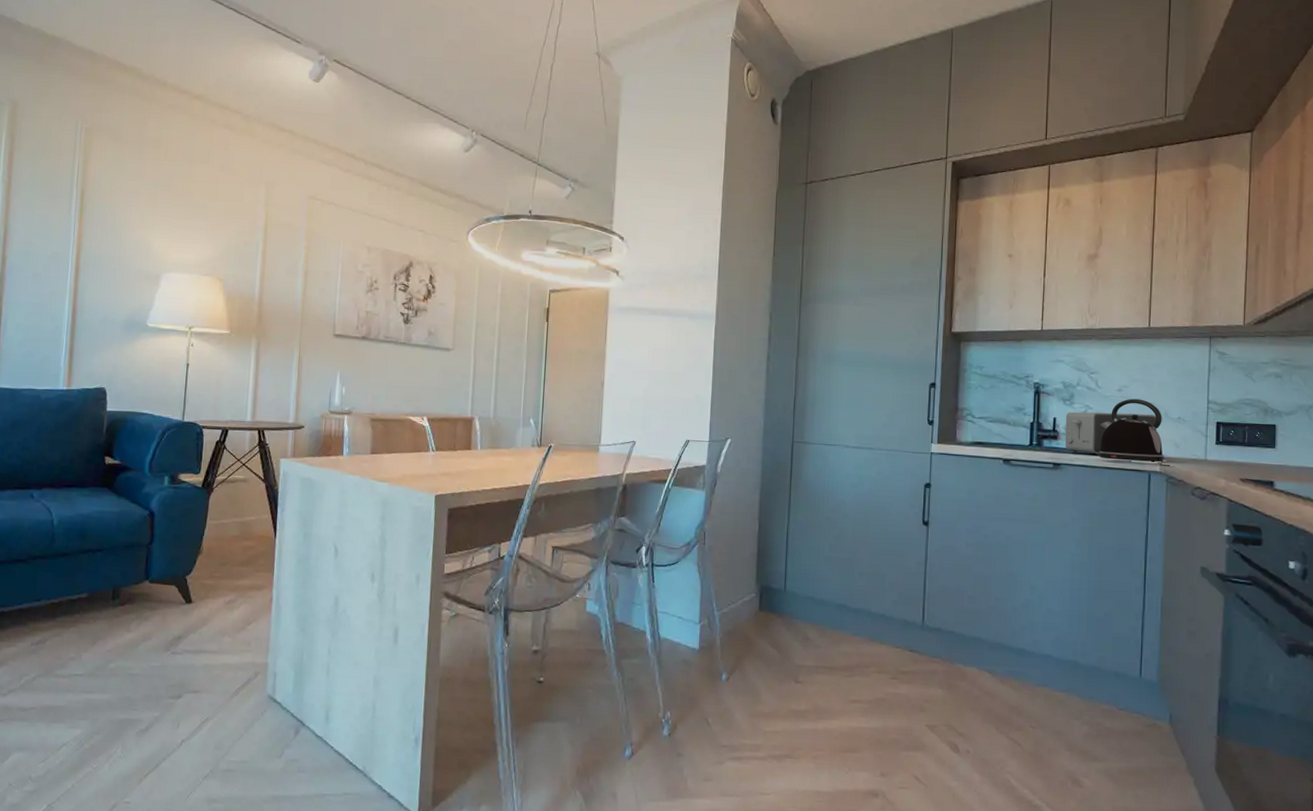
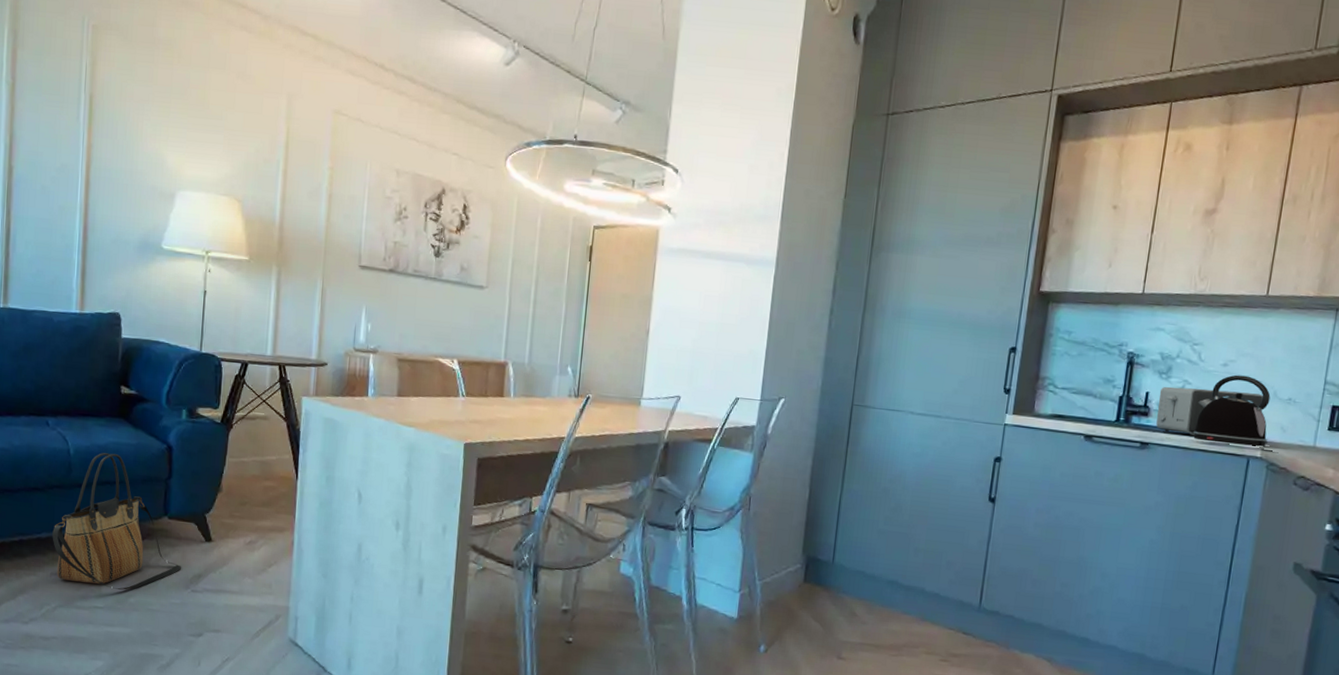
tote bag: none [33,522,162,656] -> present [52,453,182,590]

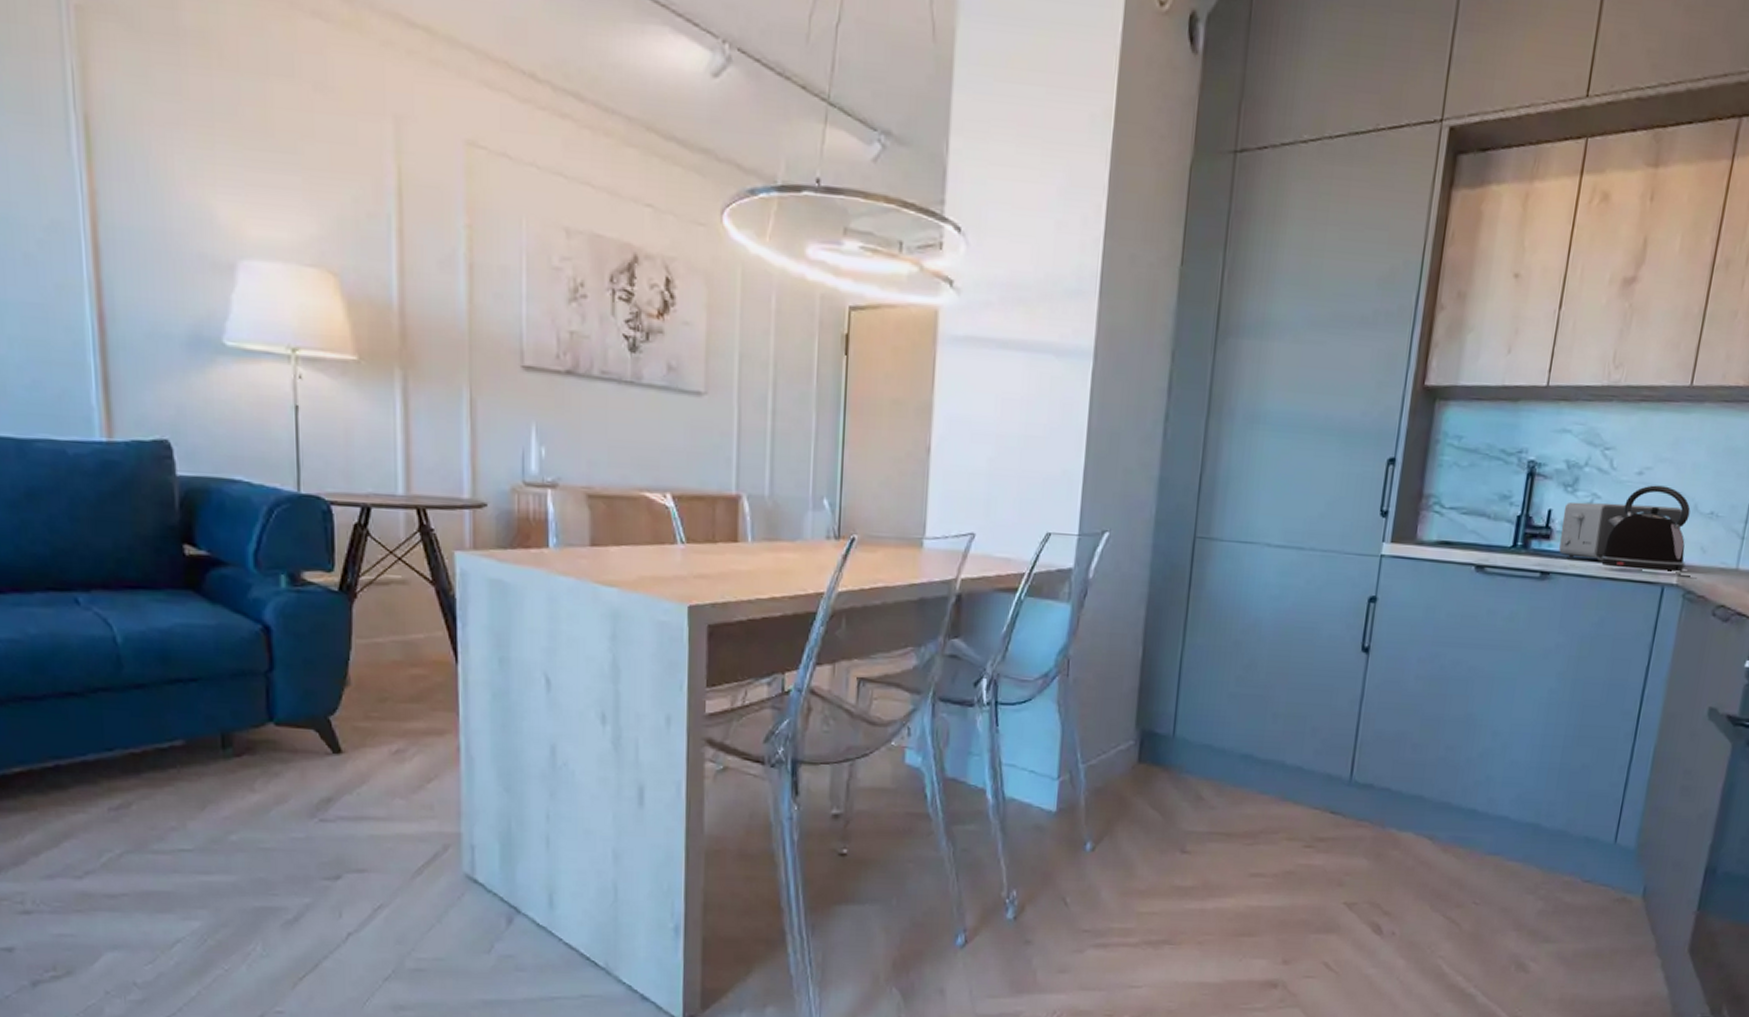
tote bag: present [52,453,182,590] -> none [103,639,302,825]

